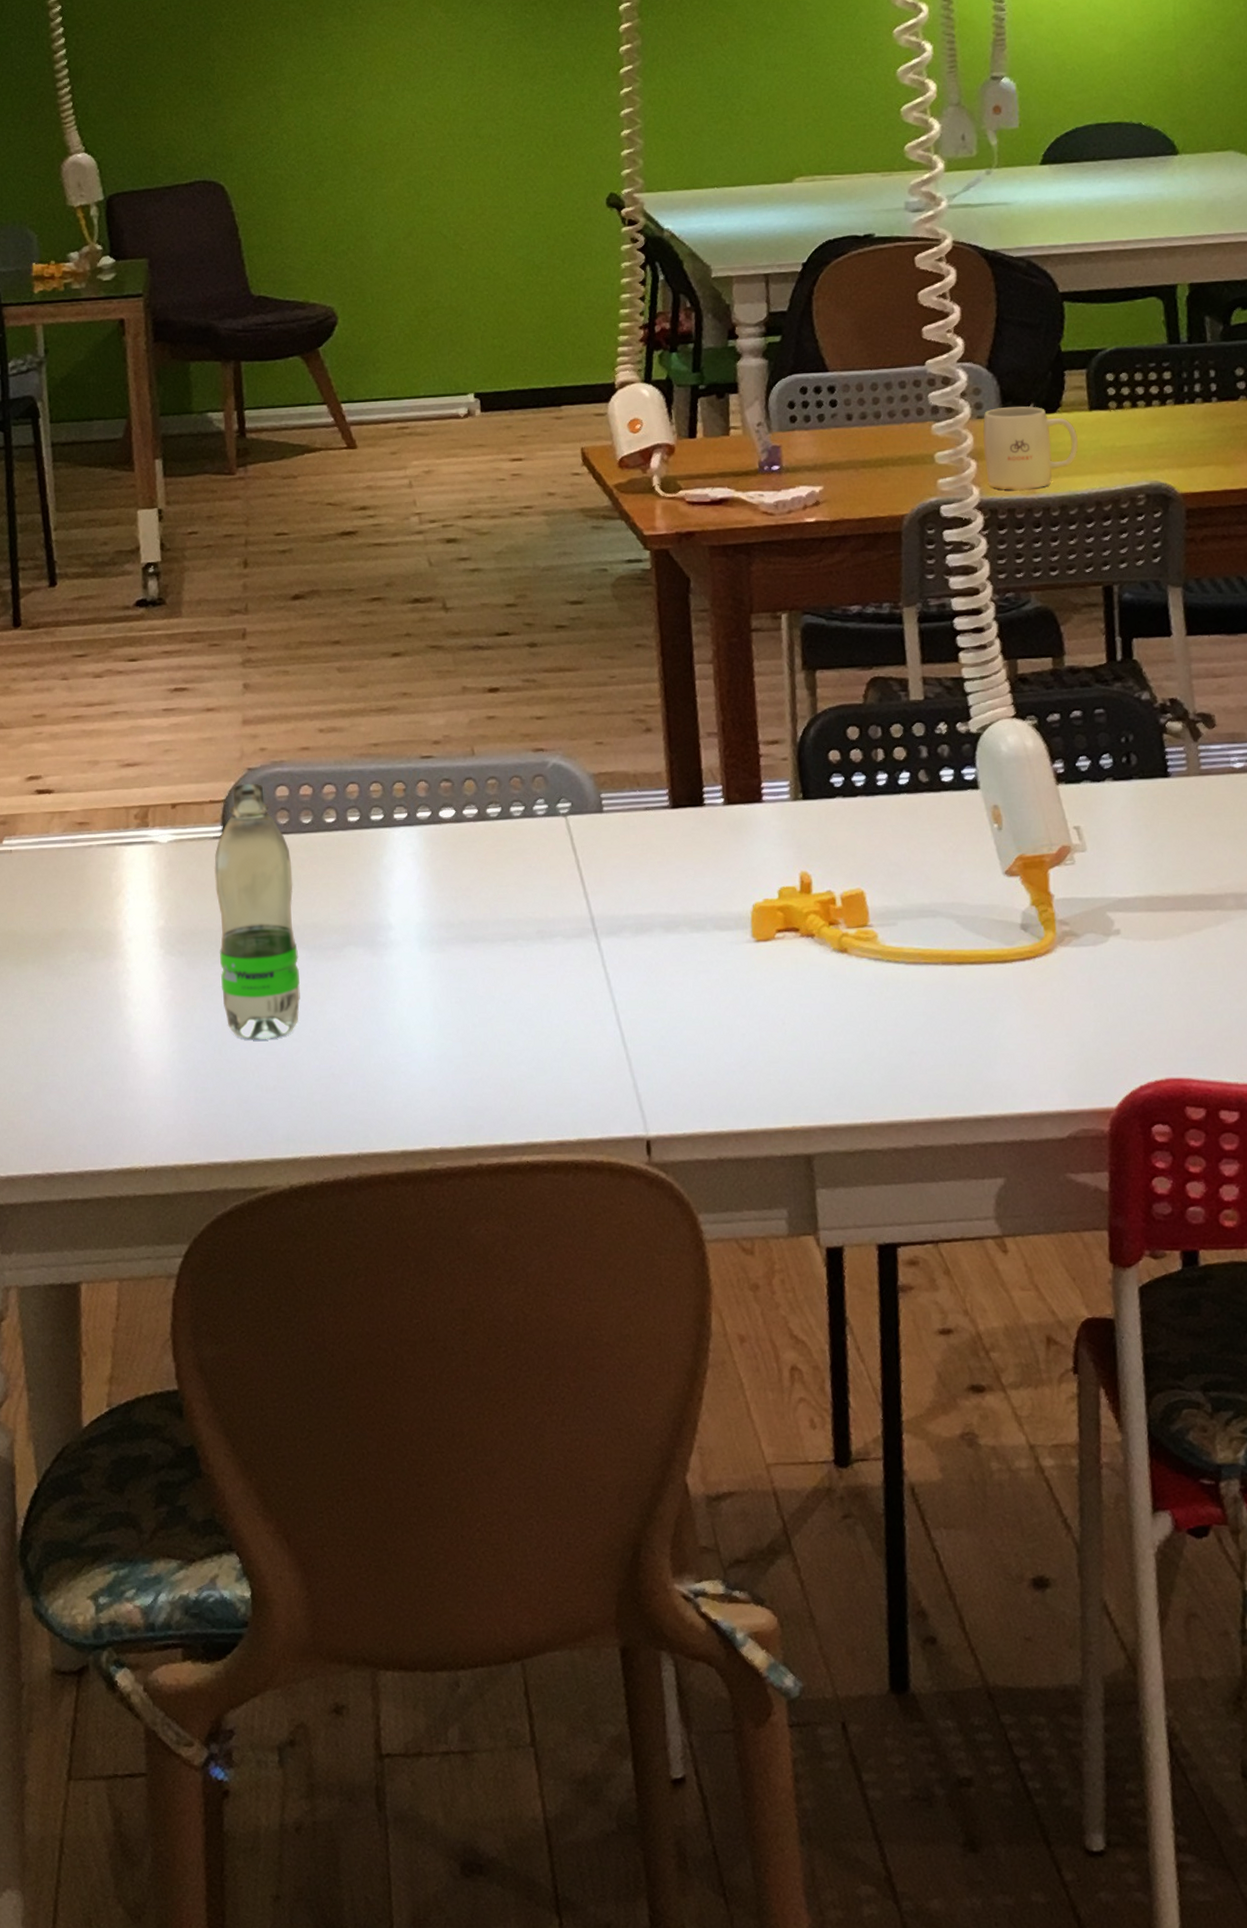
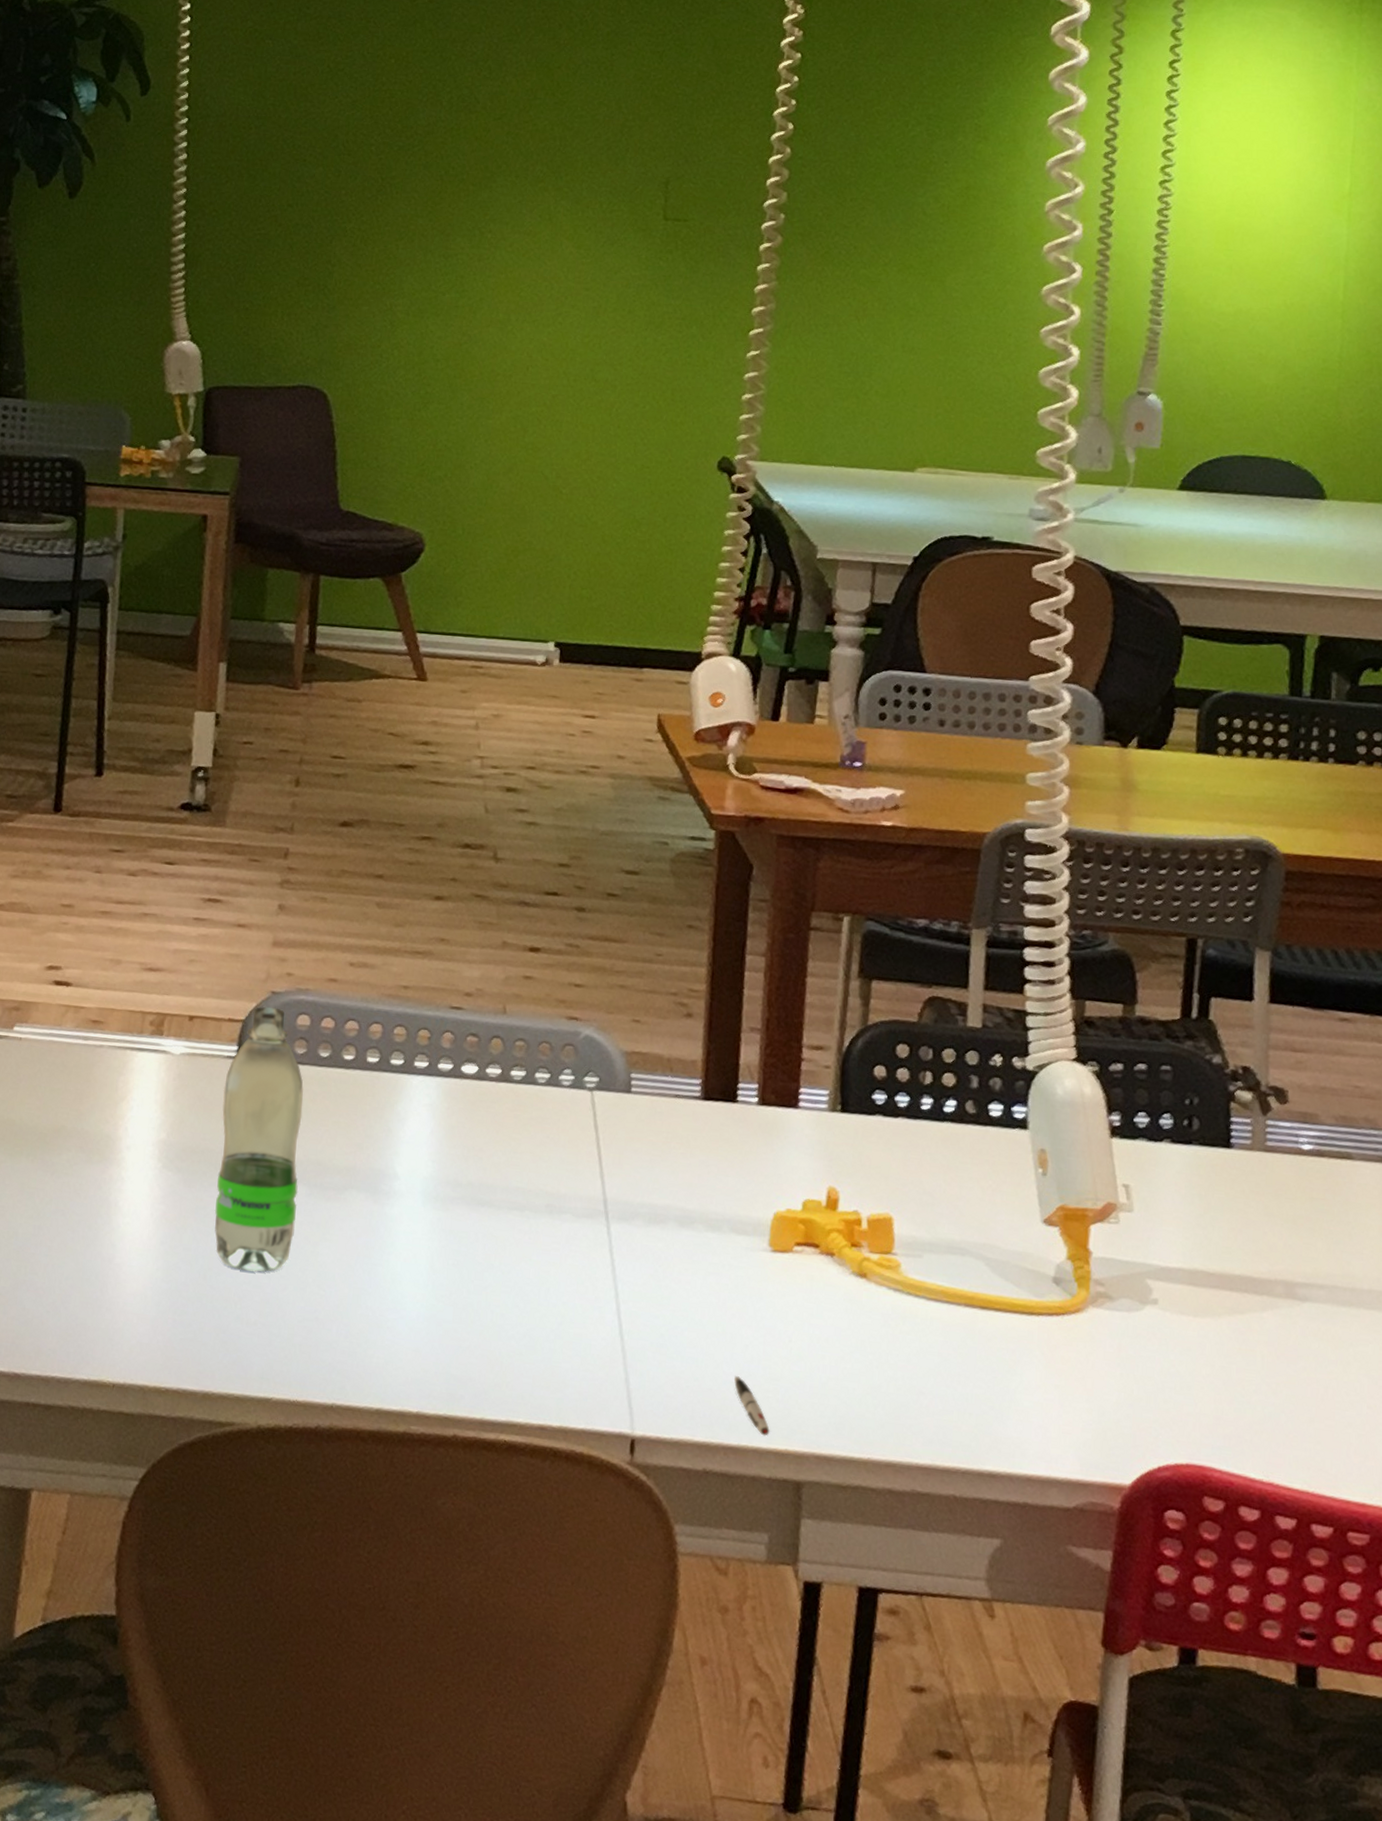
pen: none [736,1065,776,1117] -> present [734,1376,770,1436]
mug: present [982,406,1078,490] -> none [1078,736,1180,826]

